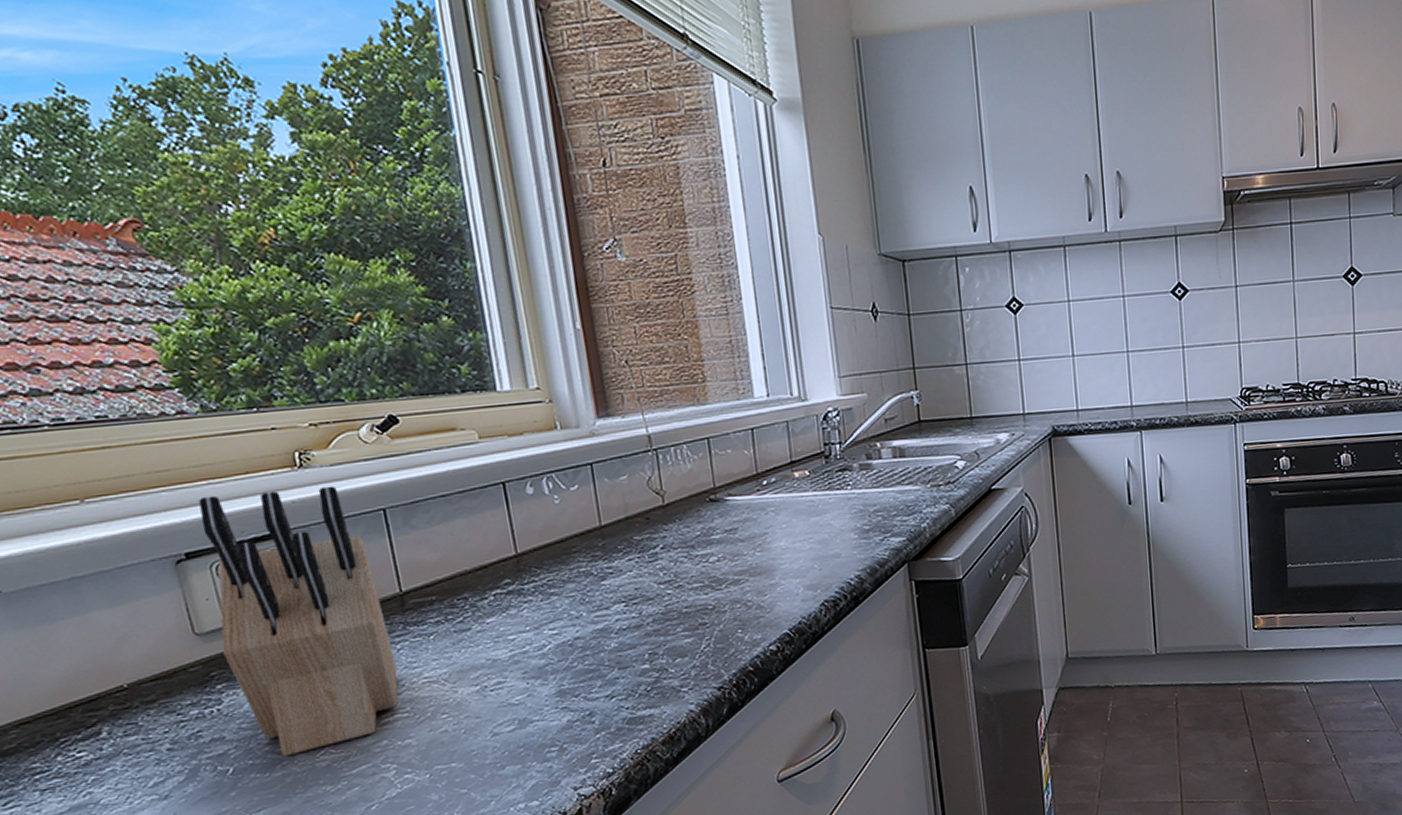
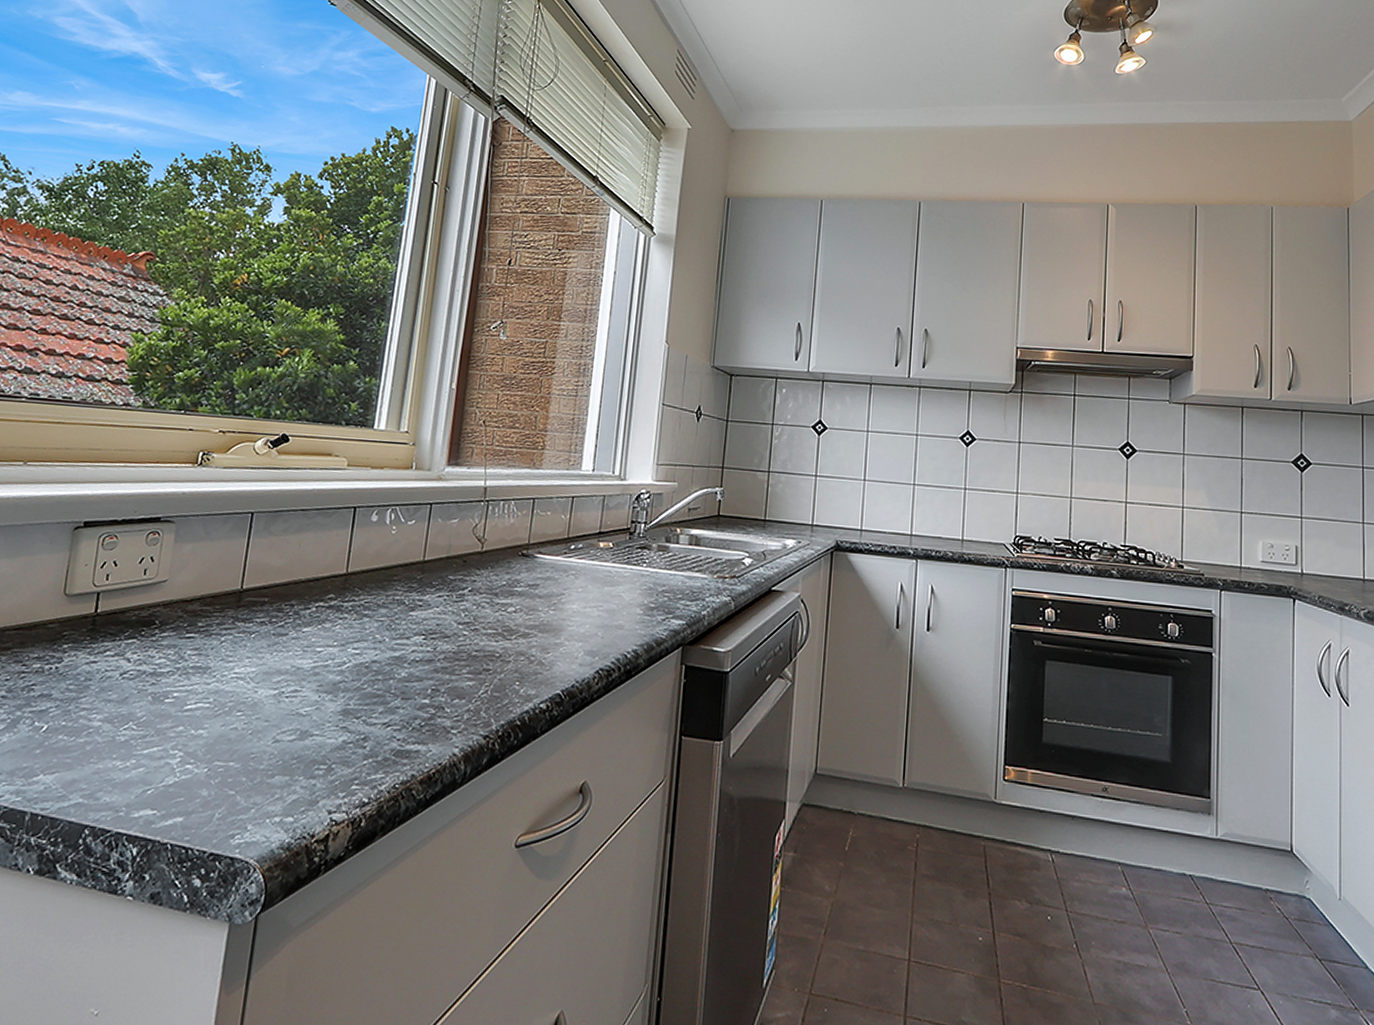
knife block: present [198,486,399,757] -> none [79,476,228,725]

